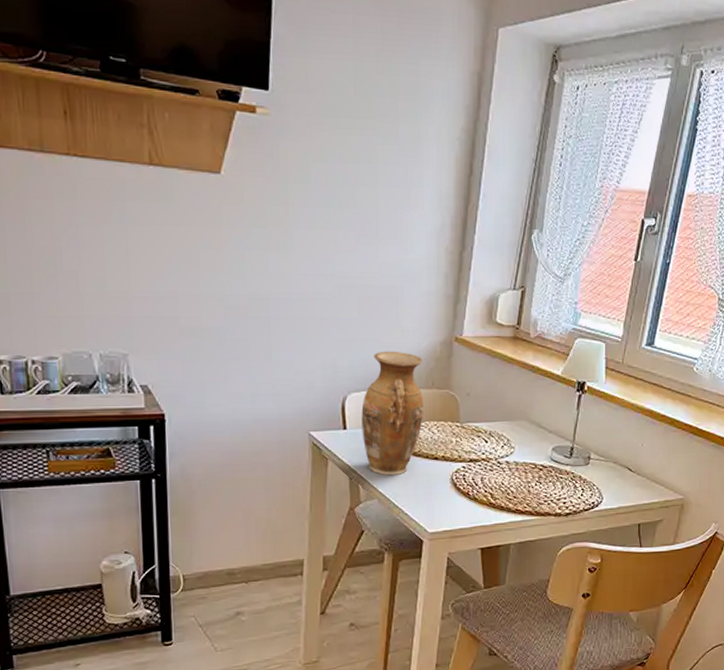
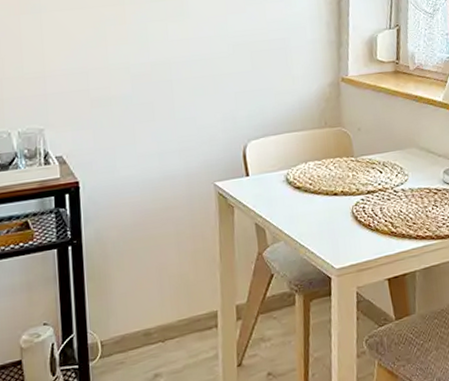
vase: present [361,351,424,475] -> none [261,97,320,217]

